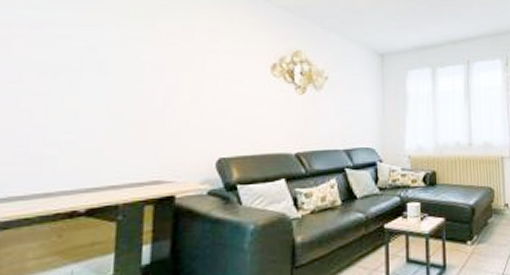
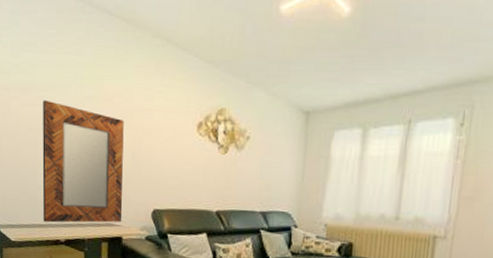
home mirror: none [51,39,181,189] -> present [42,100,124,223]

